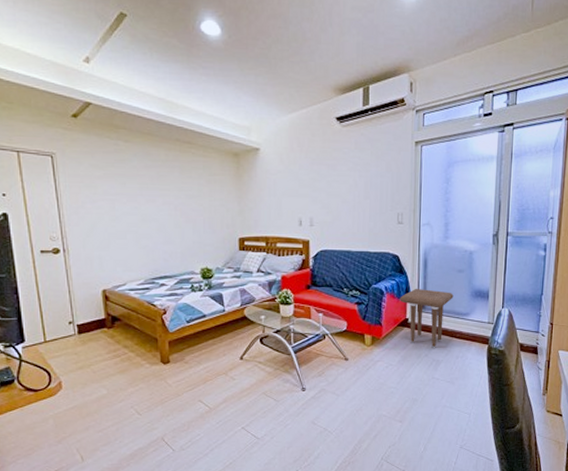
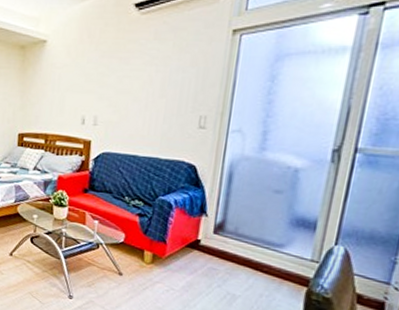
side table: present [400,288,454,348] -> none [191,206,265,280]

